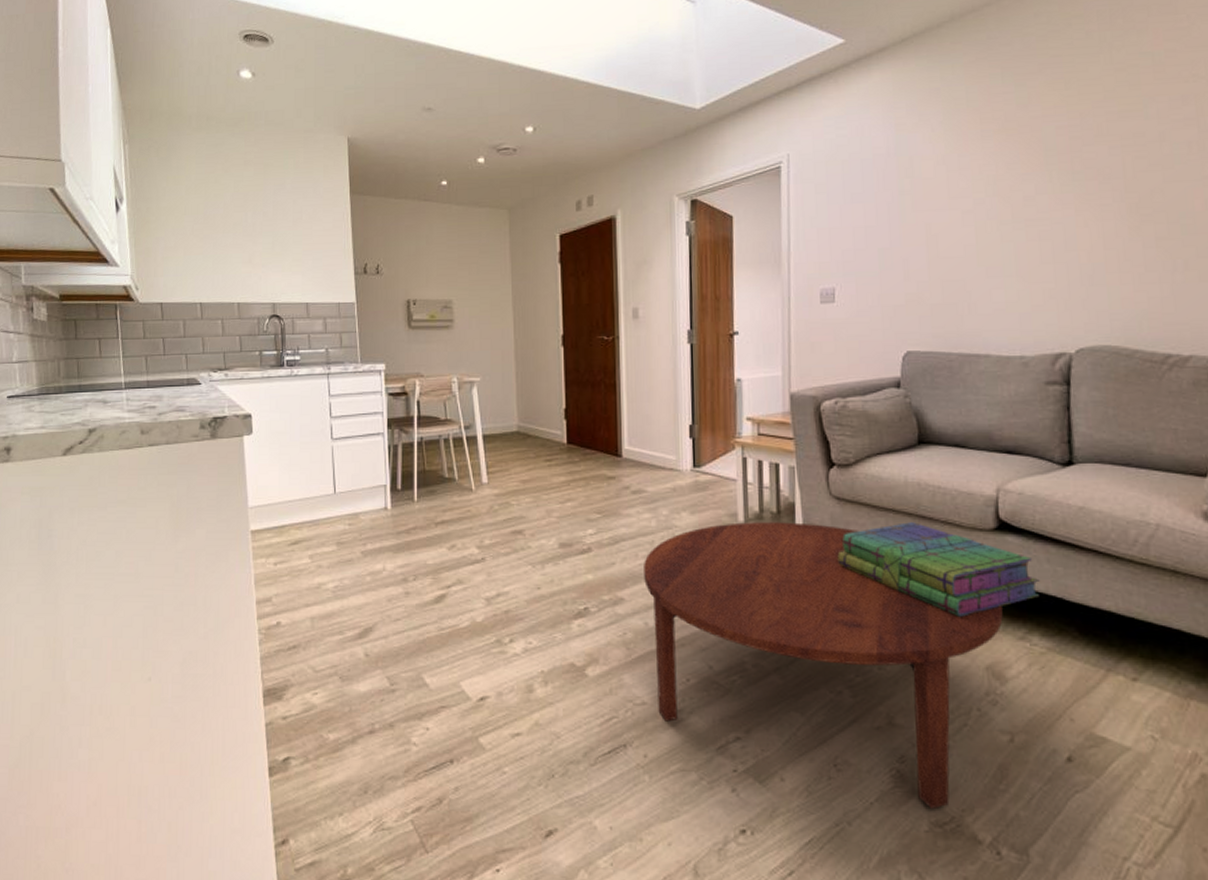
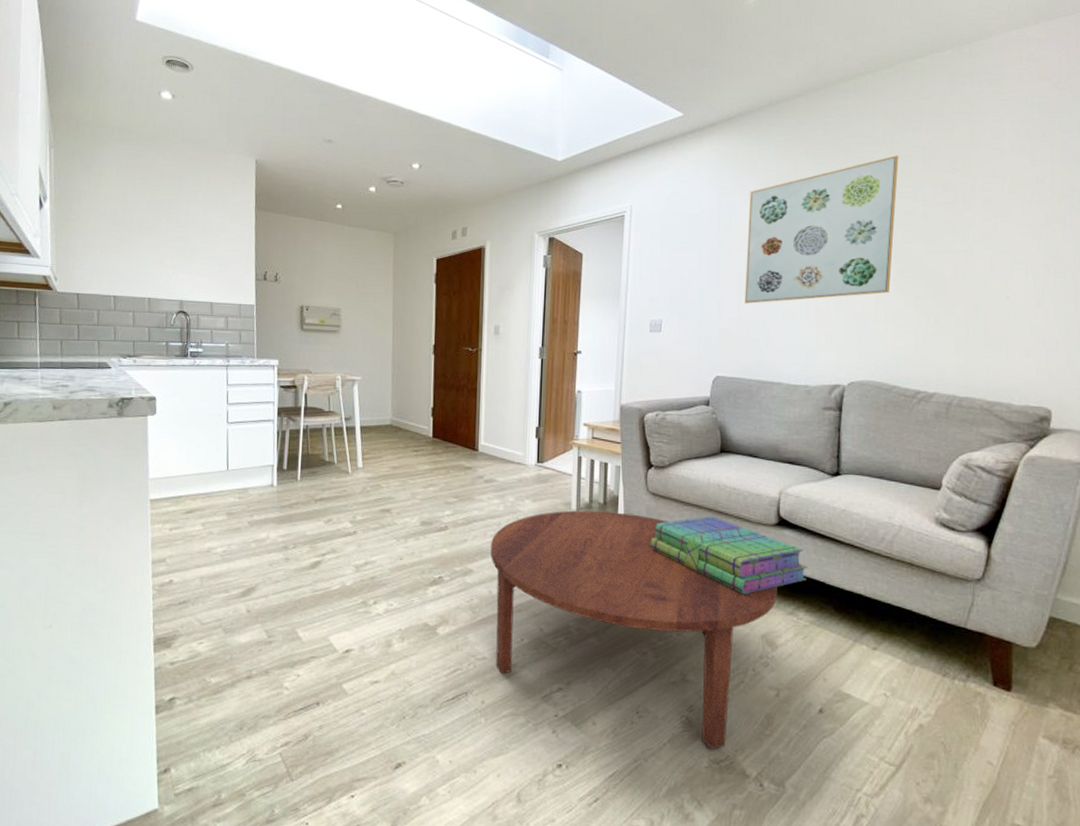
wall art: none [934,66,1123,261] -> present [745,155,899,304]

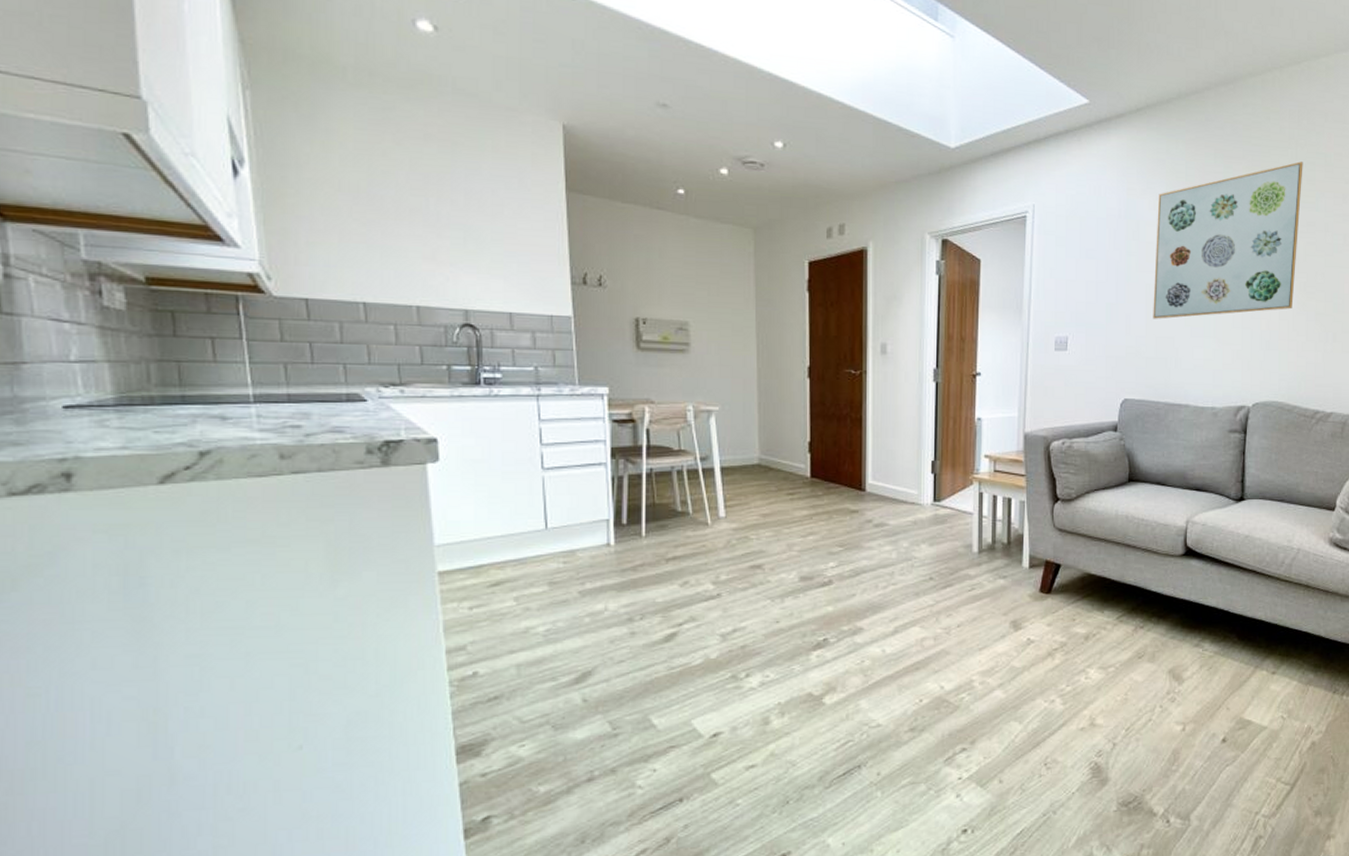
coffee table: present [491,510,777,749] -> none [883,552,1184,792]
stack of books: present [650,516,808,595] -> none [1057,550,1213,630]

